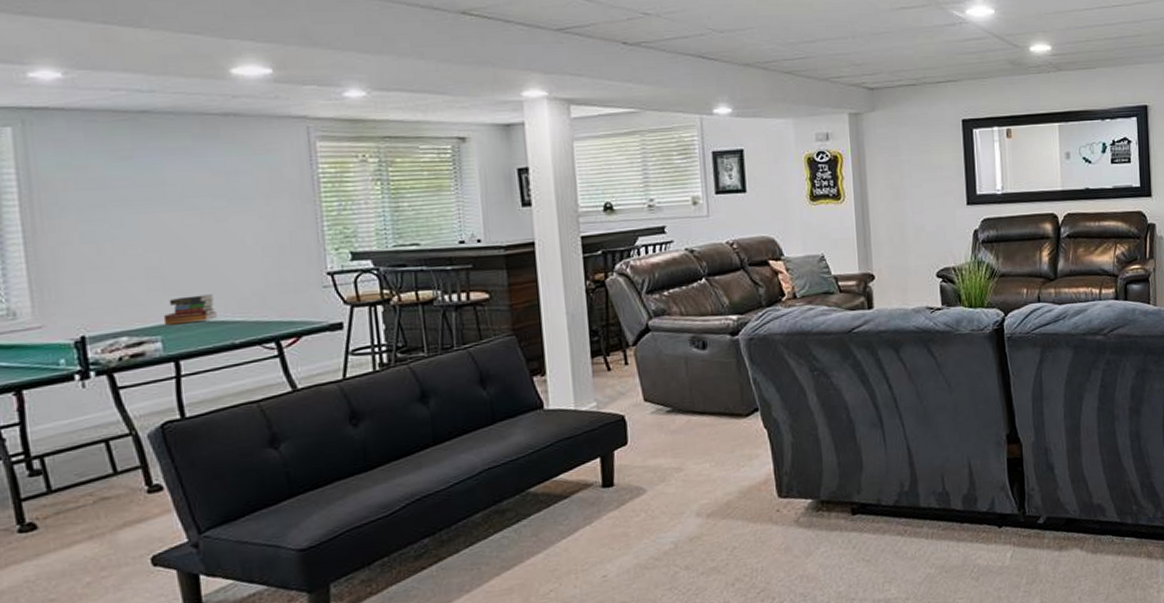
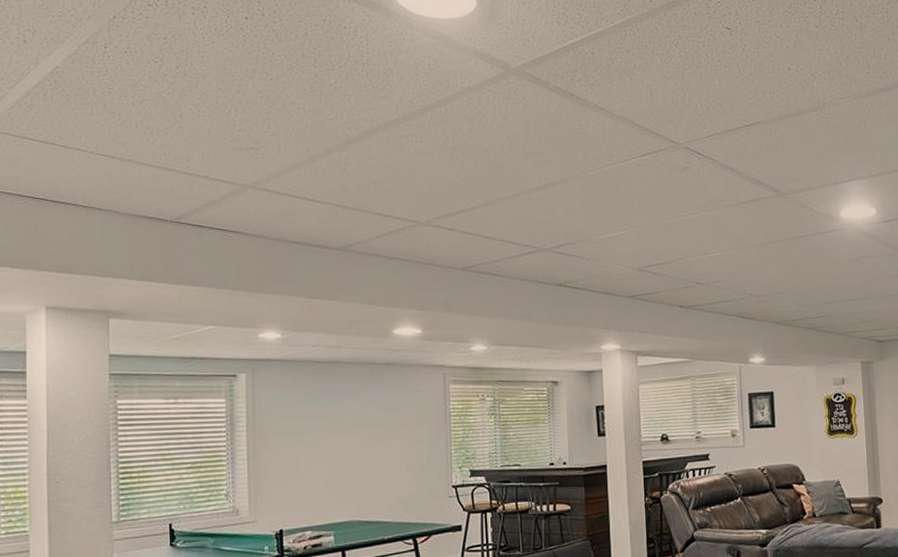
books: present [163,294,217,325] -> none [336,500,373,523]

